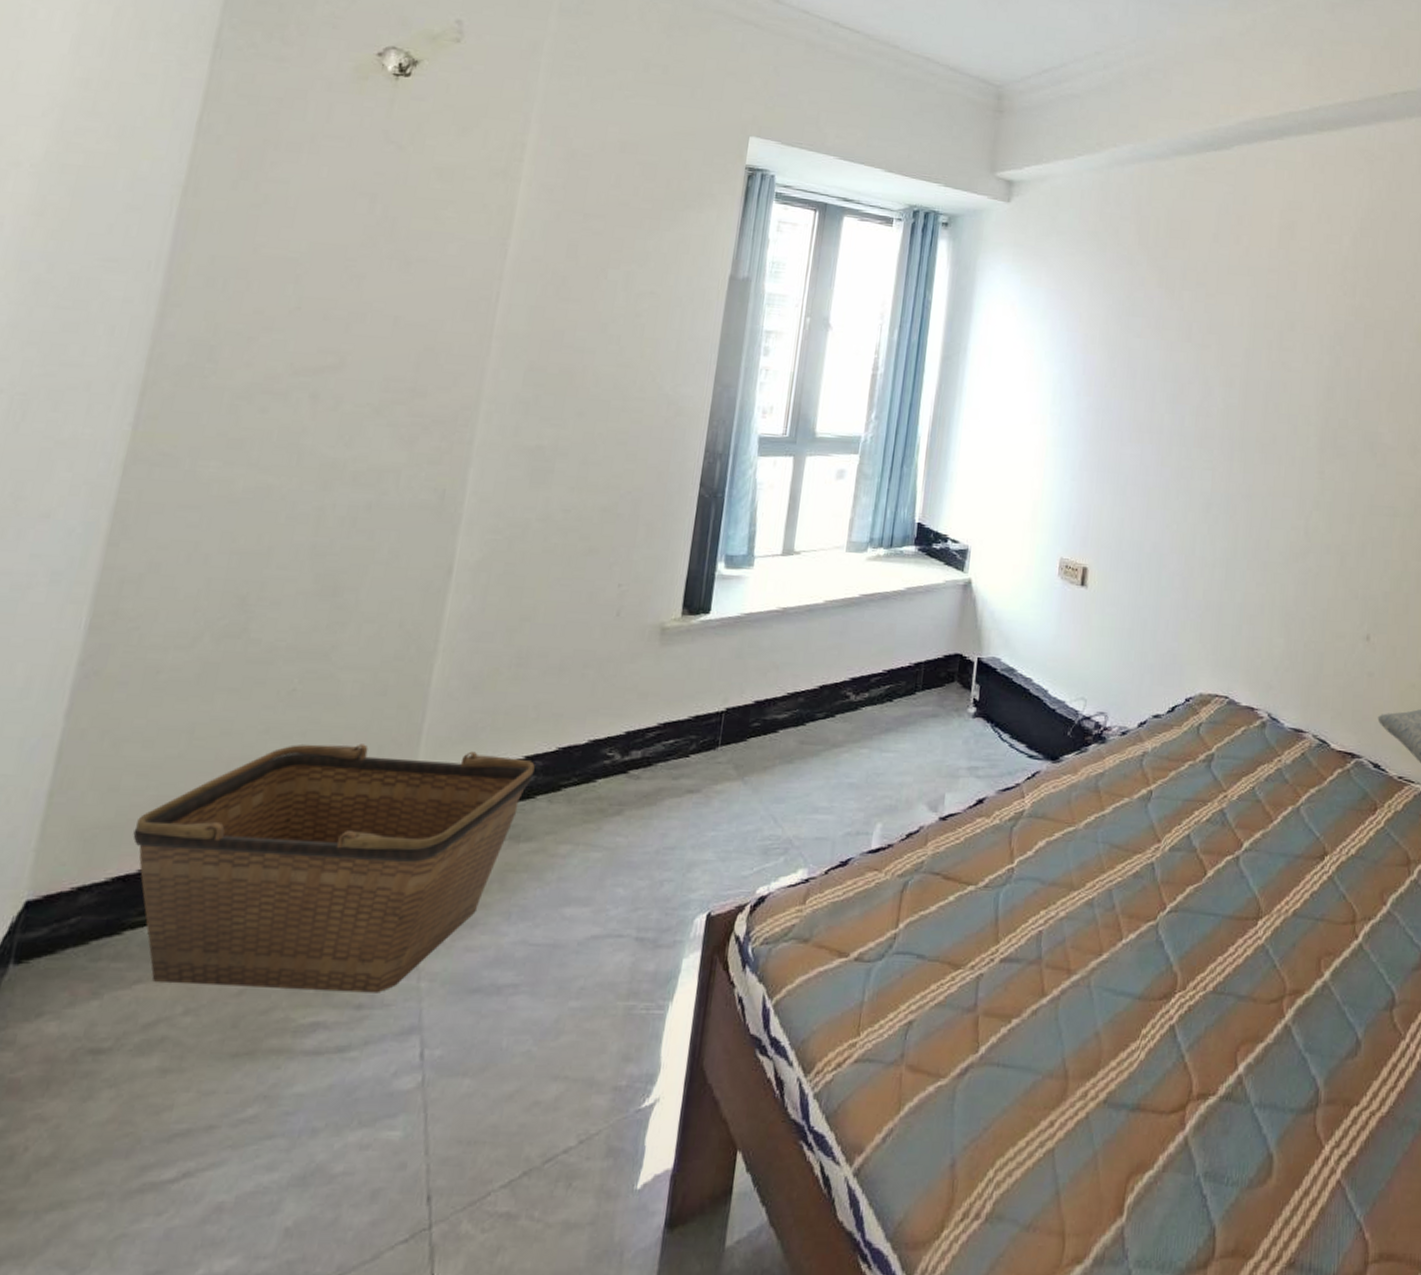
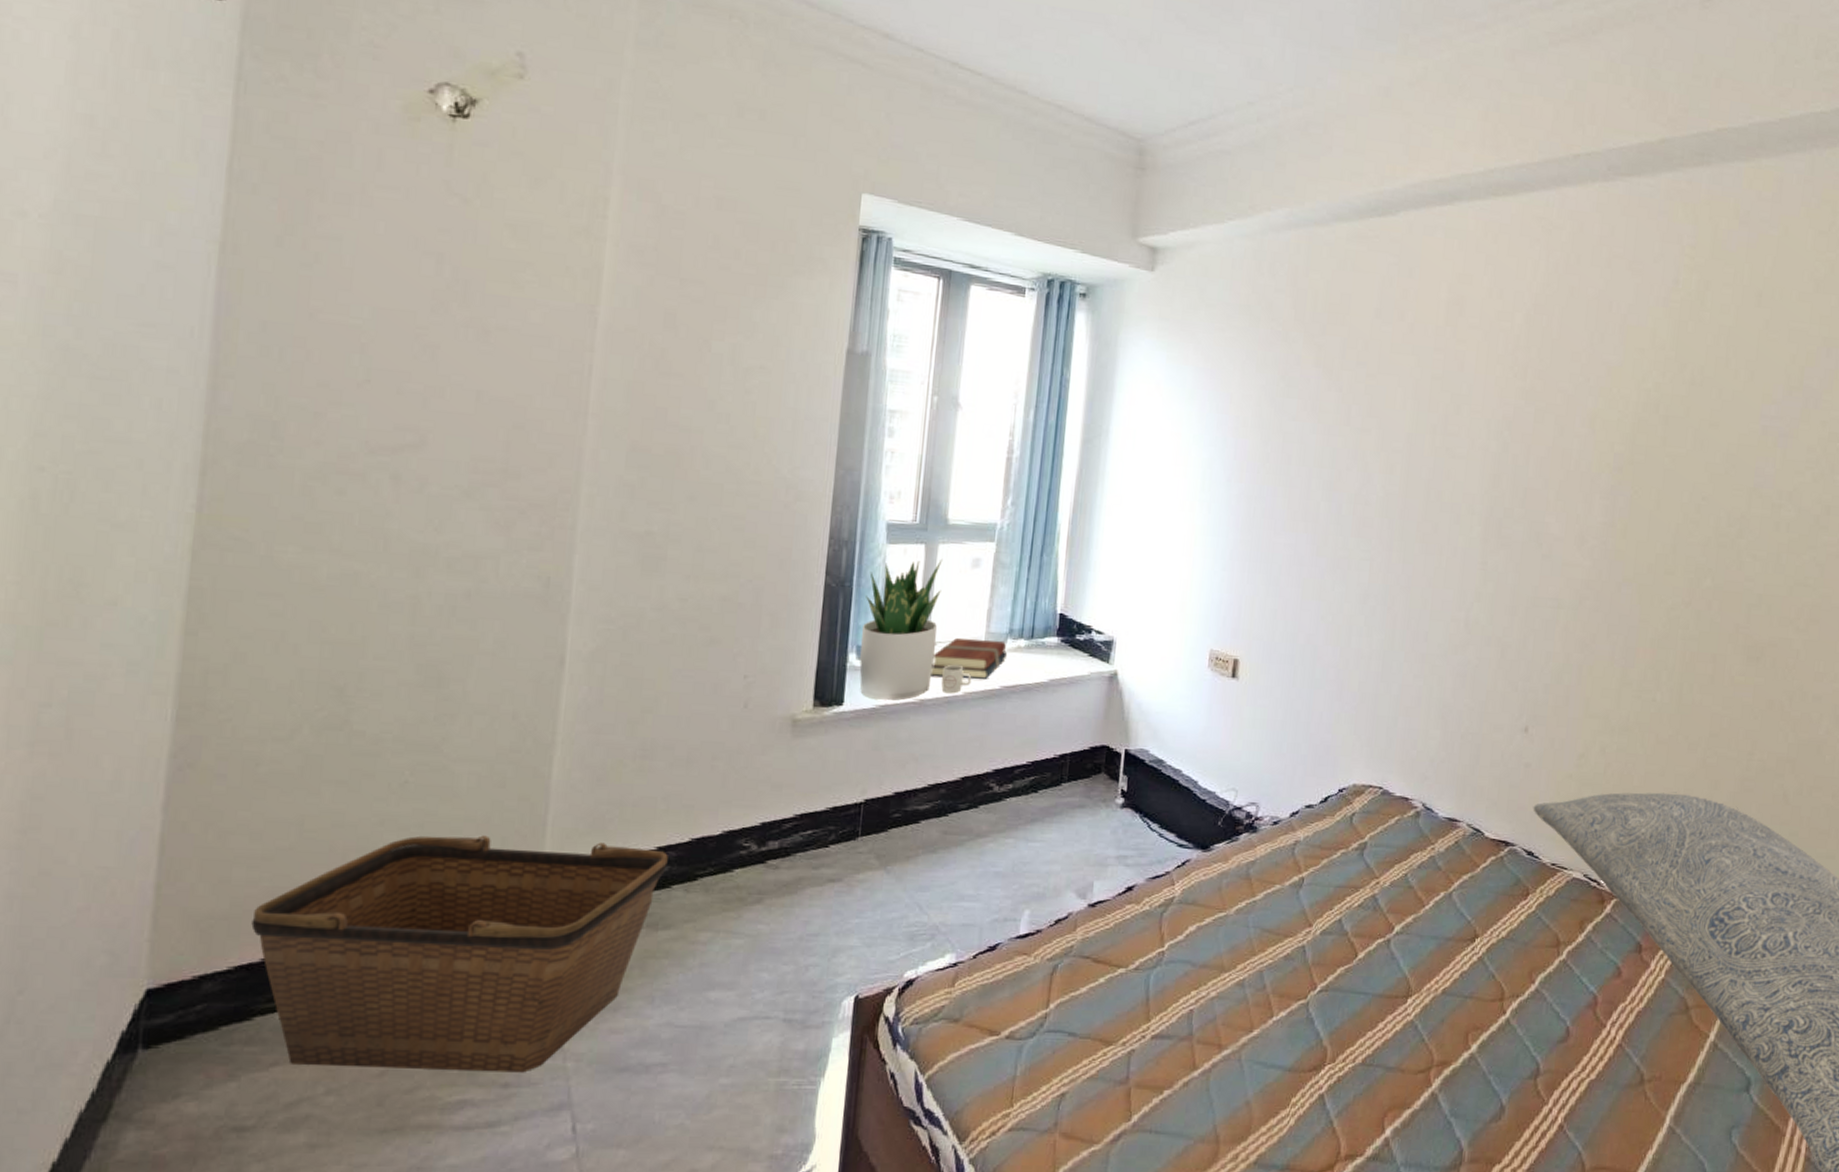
planter: none [726,470,810,610] -> present [859,558,943,702]
books: none [794,546,868,588] -> present [931,637,1008,679]
mug: none [803,572,833,602] -> present [941,664,972,694]

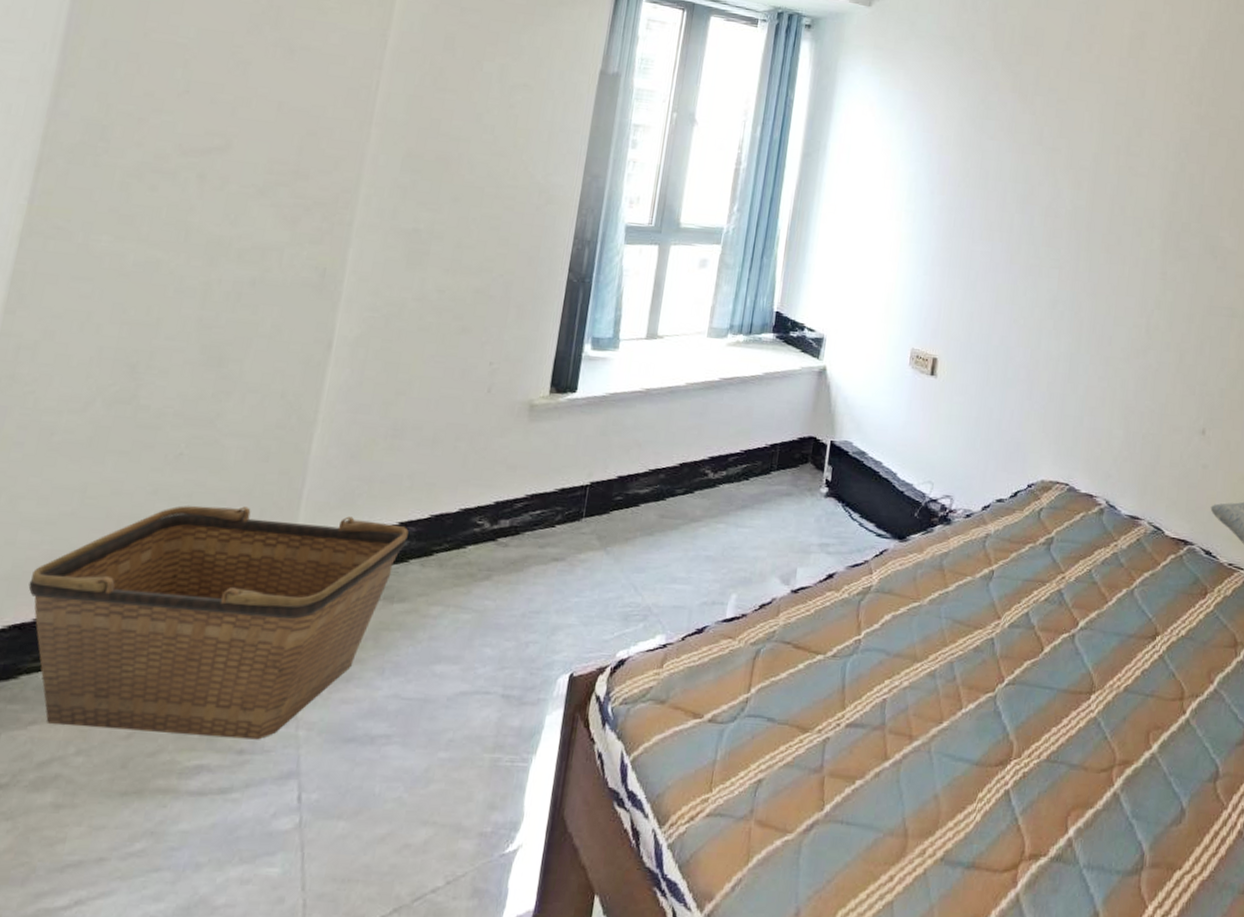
planter: present [859,558,943,702] -> none [592,259,674,390]
books: present [931,637,1008,679] -> none [657,331,728,371]
mug: present [941,664,972,694] -> none [666,356,694,385]

